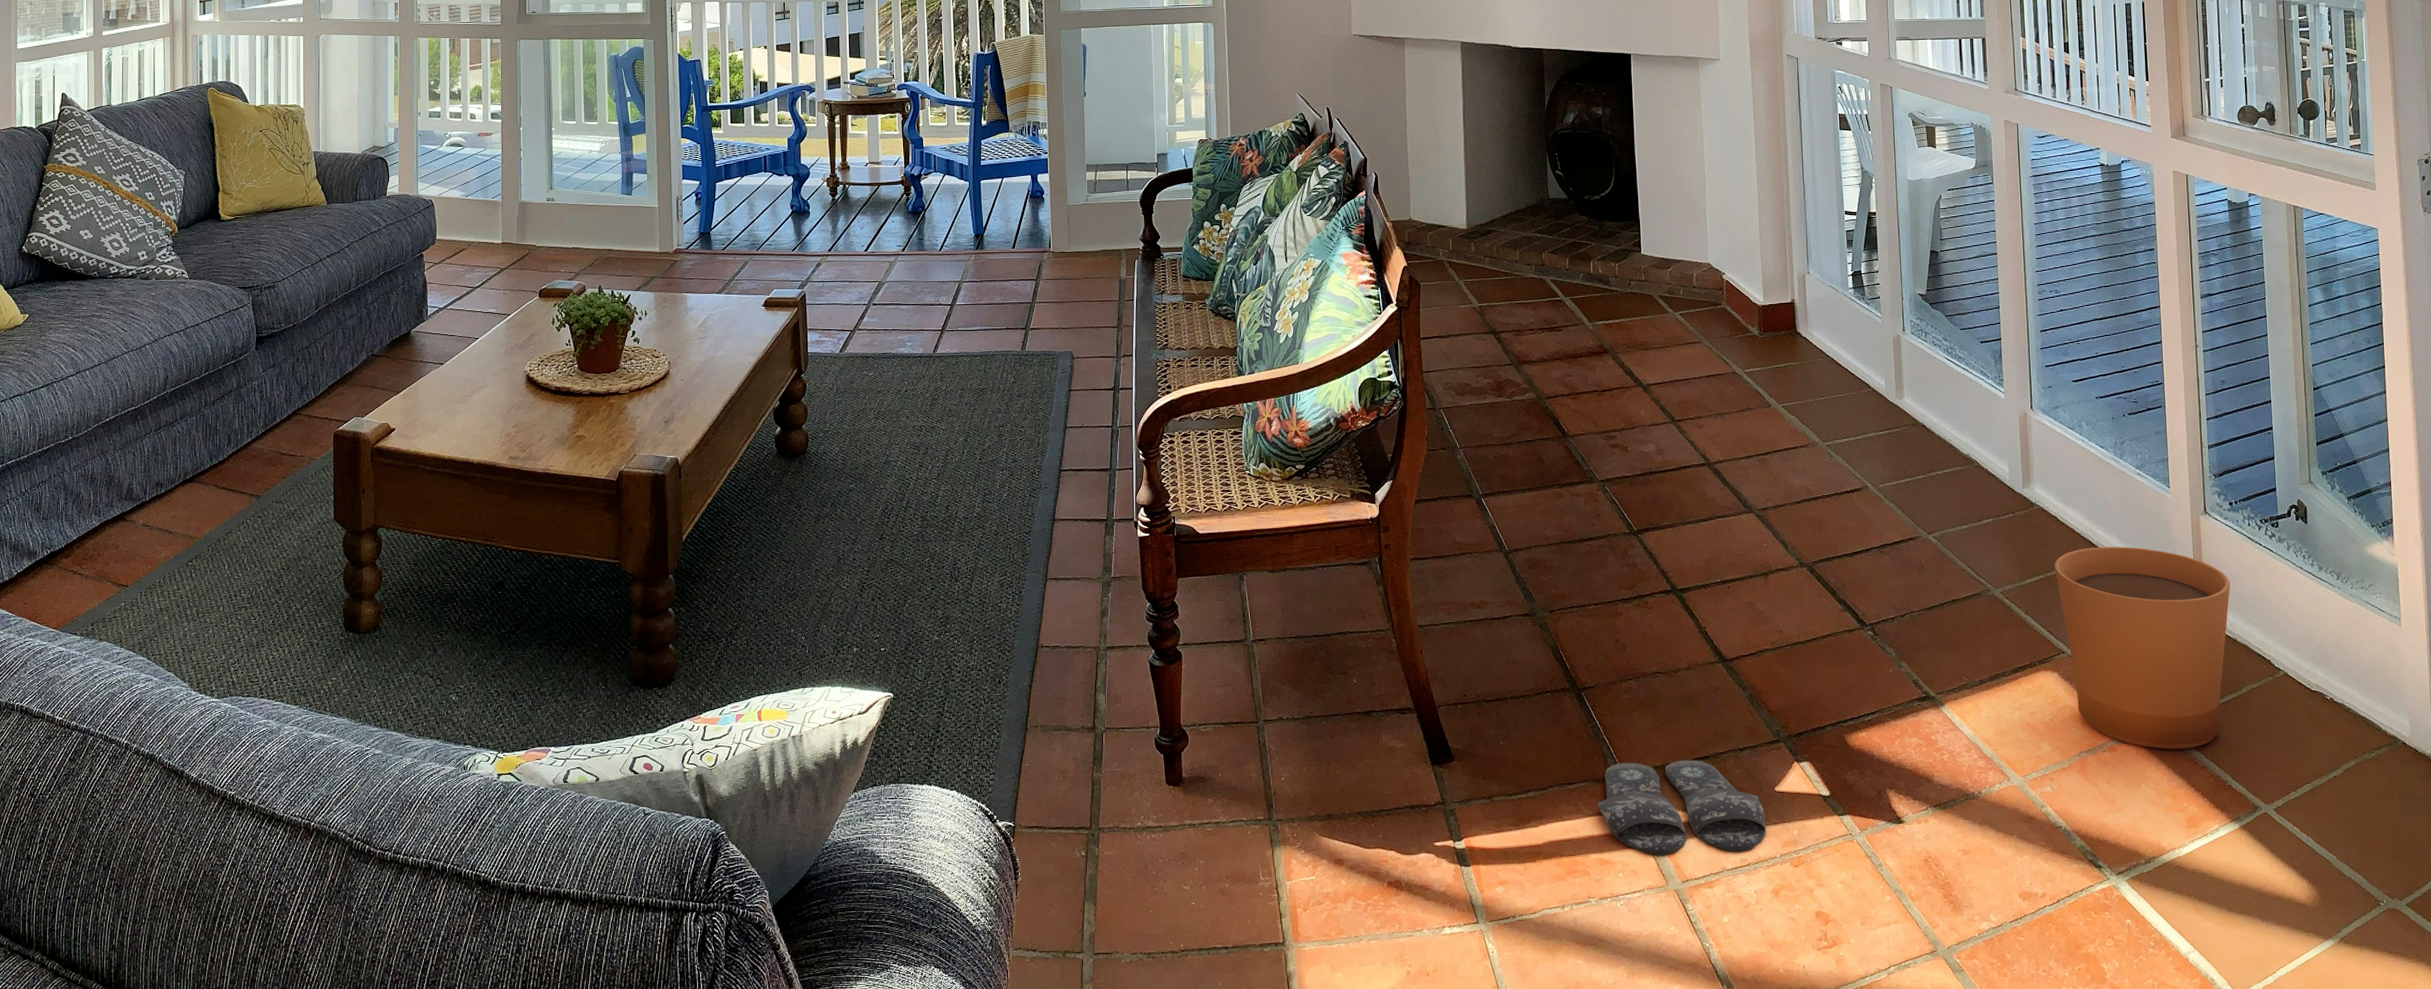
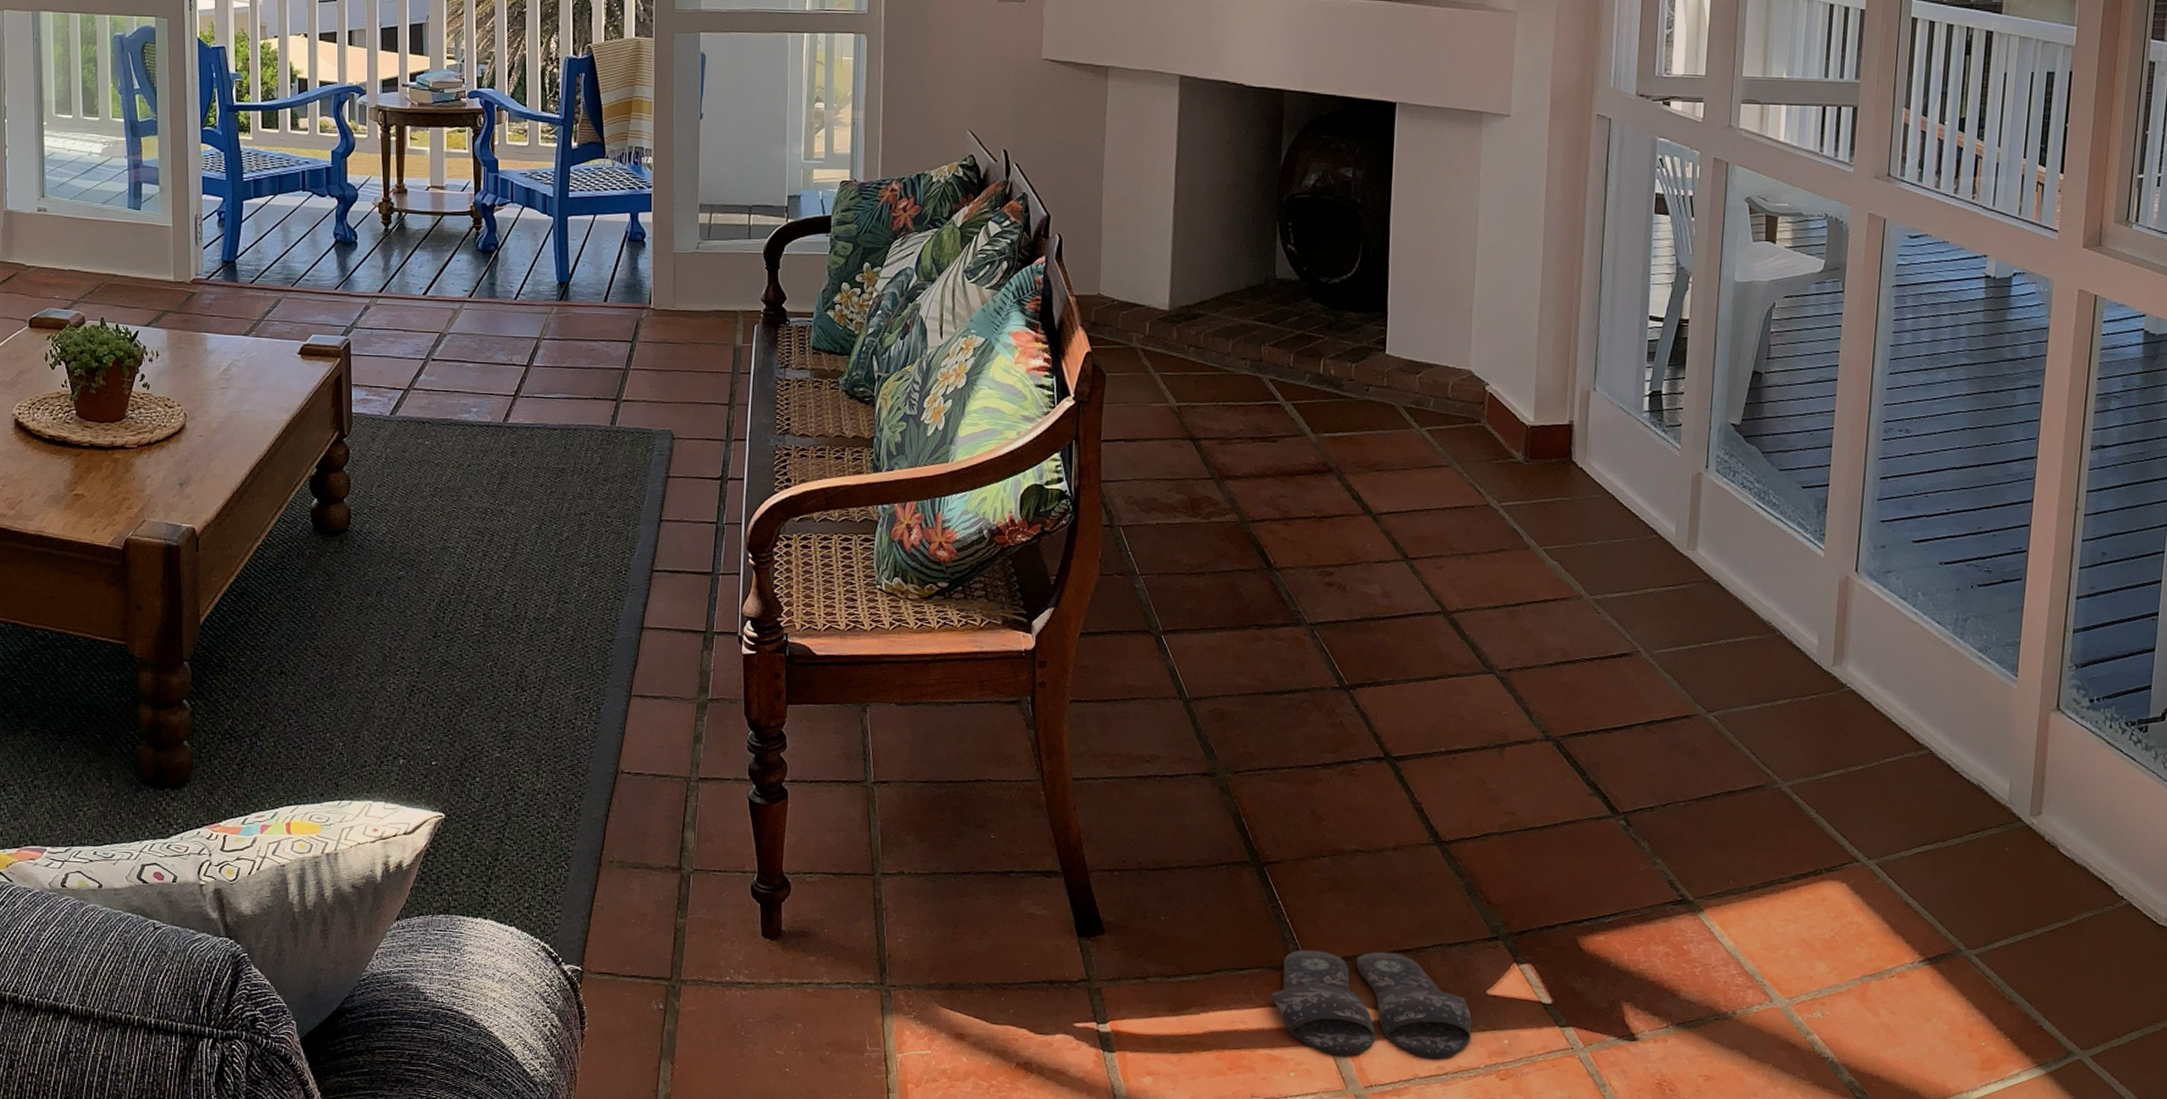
planter: present [2054,546,2231,750] -> none [1859,740,2077,982]

